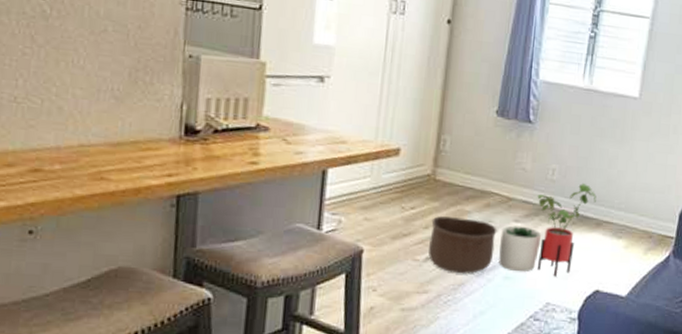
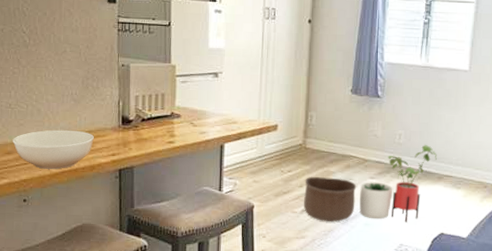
bowl: none [16,136,142,191] -> present [12,129,94,169]

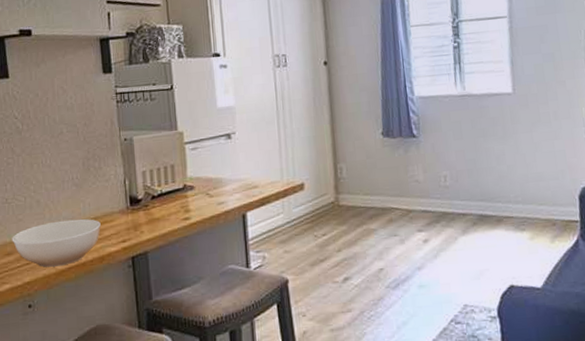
basket: present [304,176,357,222] -> none [343,236,405,289]
planter: present [359,182,393,220] -> none [407,234,447,279]
house plant: present [388,144,437,223] -> none [434,183,492,278]

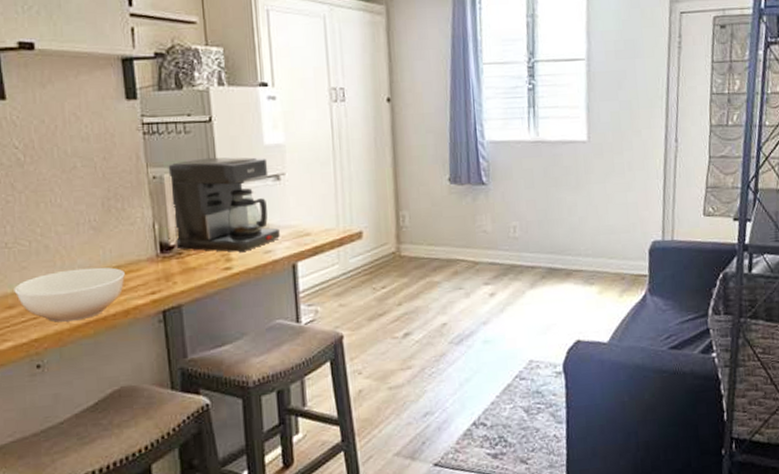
coffee maker: none [137,119,231,204] -> present [168,157,280,252]

